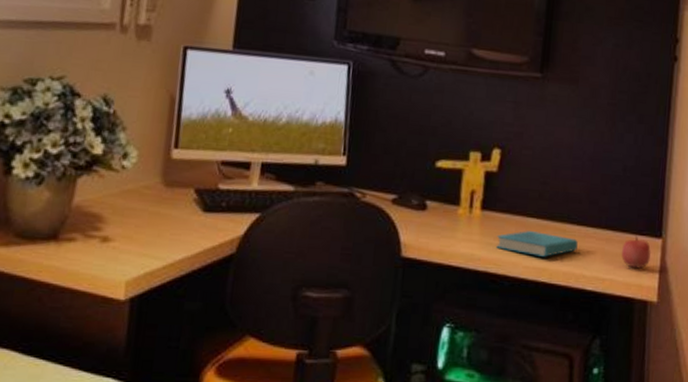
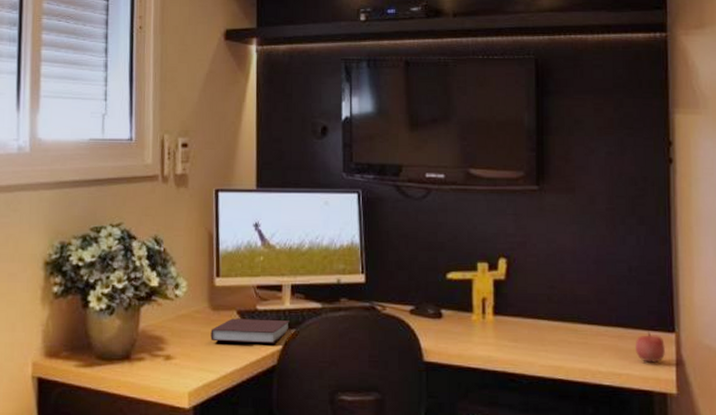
notebook: none [159,197,255,230] -> present [210,318,289,344]
book: present [496,231,578,257] -> none [510,332,591,356]

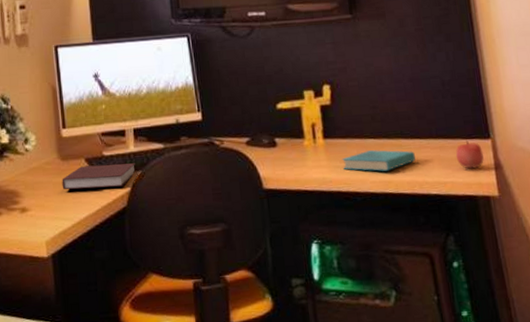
book: none [510,332,591,356] -> present [341,150,416,171]

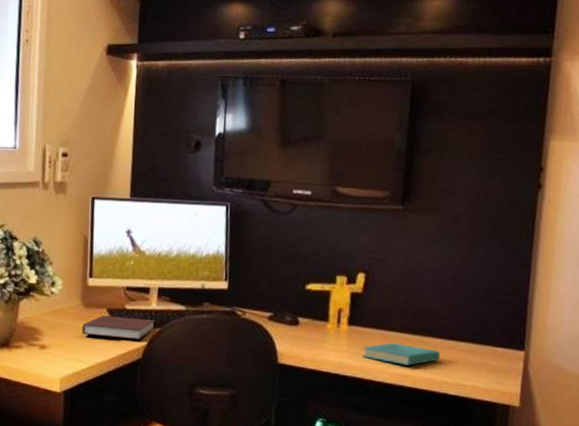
apple: present [455,139,484,169] -> none [482,347,514,377]

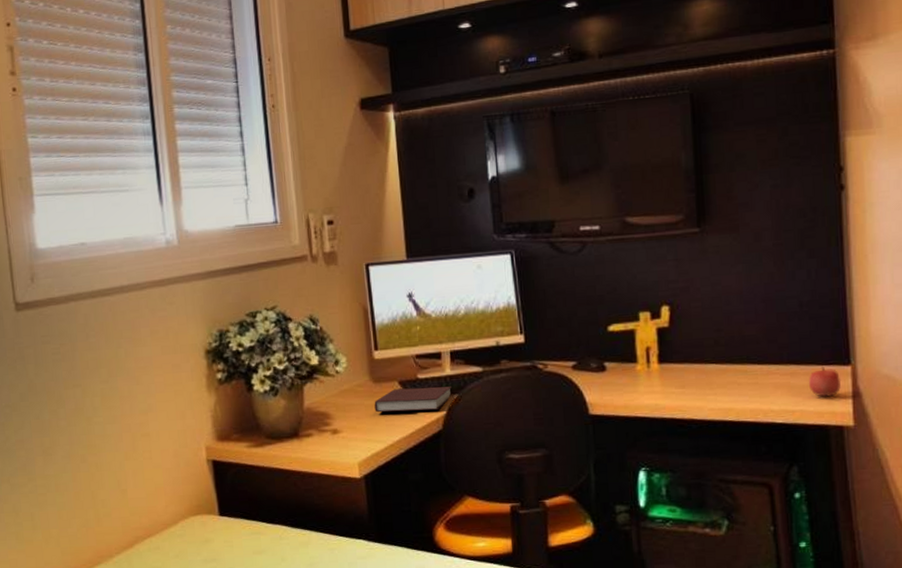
book: present [362,343,440,365] -> none [677,376,761,398]
apple: none [482,347,514,377] -> present [808,365,841,397]

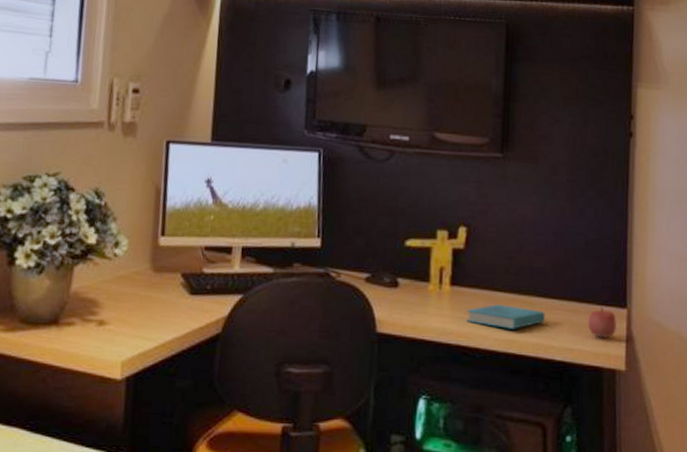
notebook: present [374,386,451,413] -> none [150,281,238,311]
book: none [677,376,761,398] -> present [466,304,545,329]

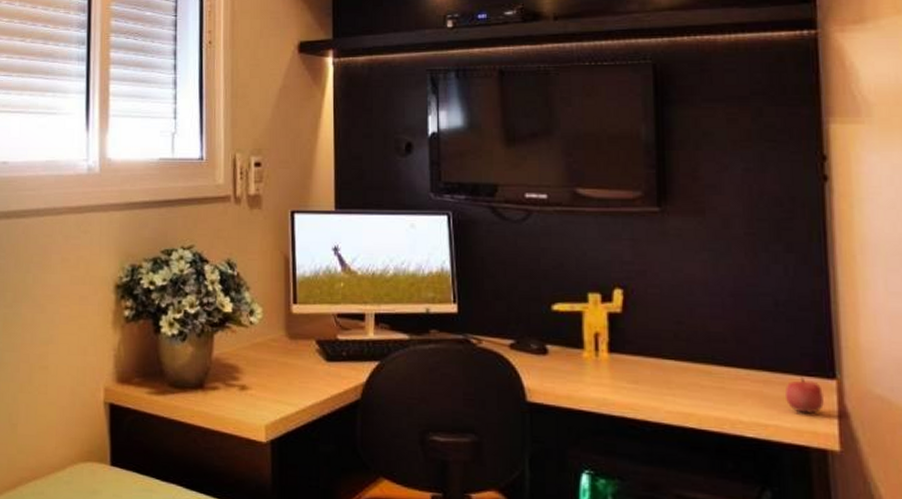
book: present [466,304,545,329] -> none [629,373,729,401]

